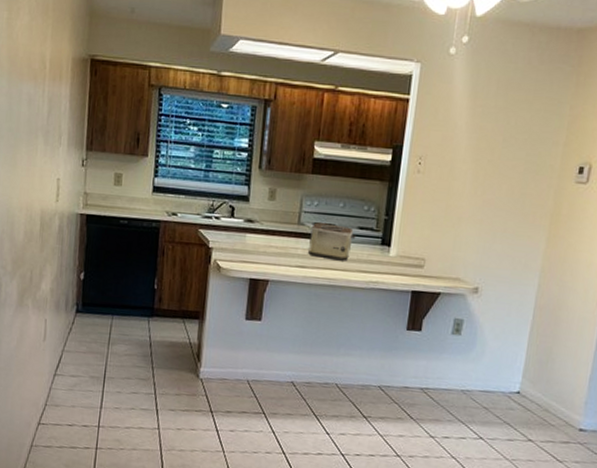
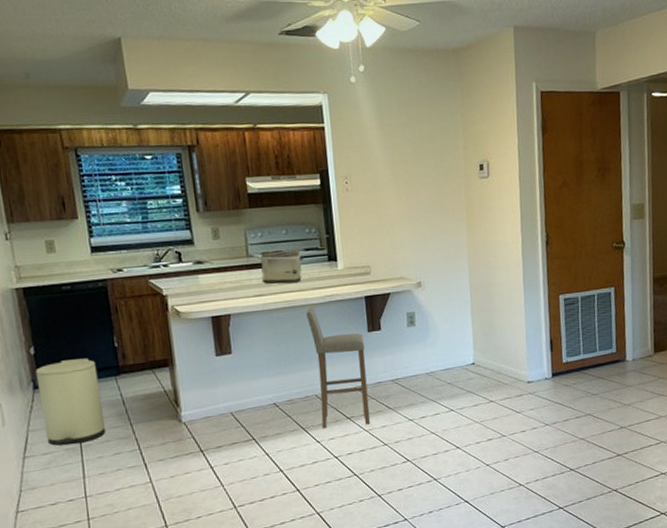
pedal bin: none [77,291,134,375] -> present [35,358,106,446]
bar stool: none [335,288,401,430] -> present [306,305,371,429]

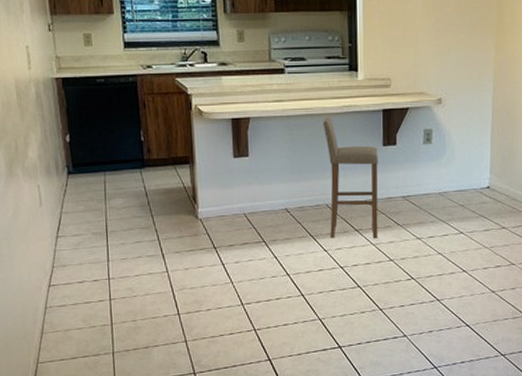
pedal bin: present [35,358,106,446] -> none [70,149,129,229]
toaster: present [260,250,304,284] -> none [282,57,325,91]

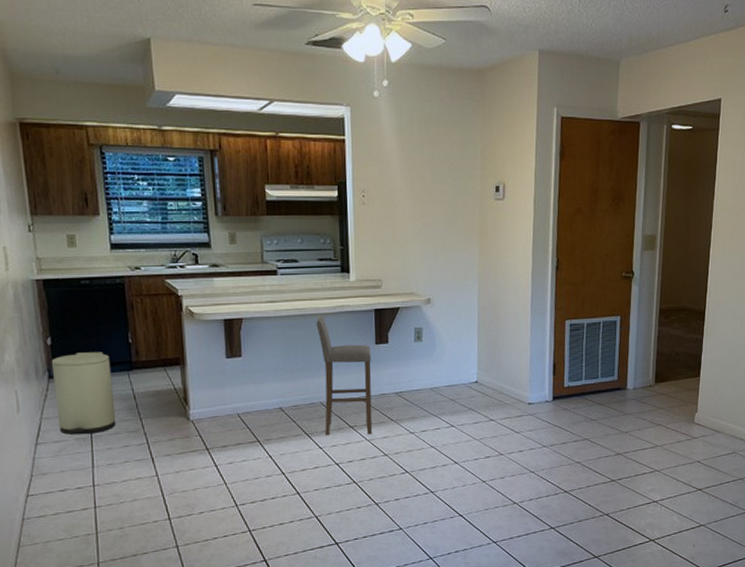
pedal bin: none [70,149,129,229] -> present [51,352,116,435]

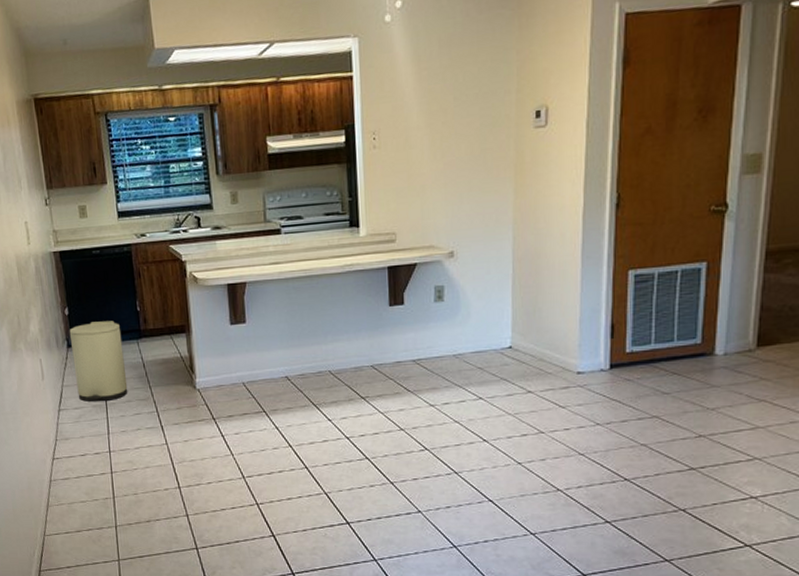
bar stool: present [316,314,373,436] -> none [323,275,387,407]

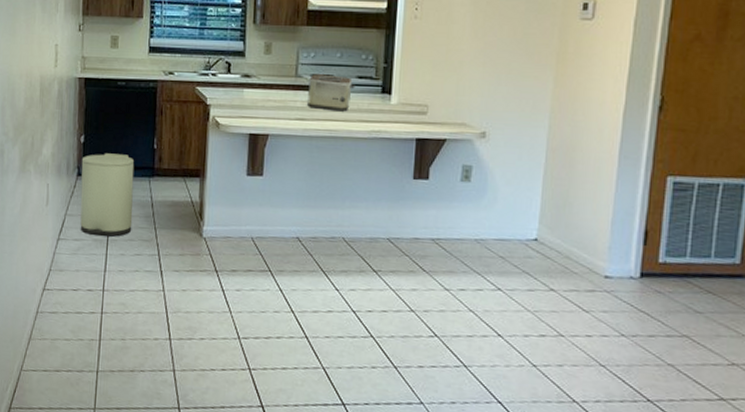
toaster: none [278,215,324,251] -> present [306,74,355,112]

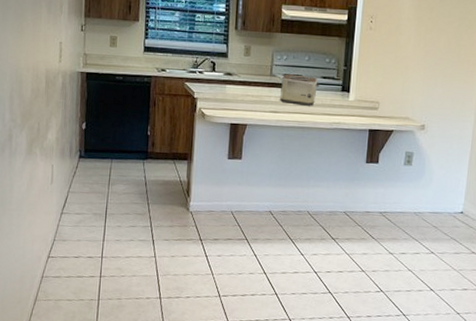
pedal bin: present [80,153,134,237] -> none [81,138,130,211]

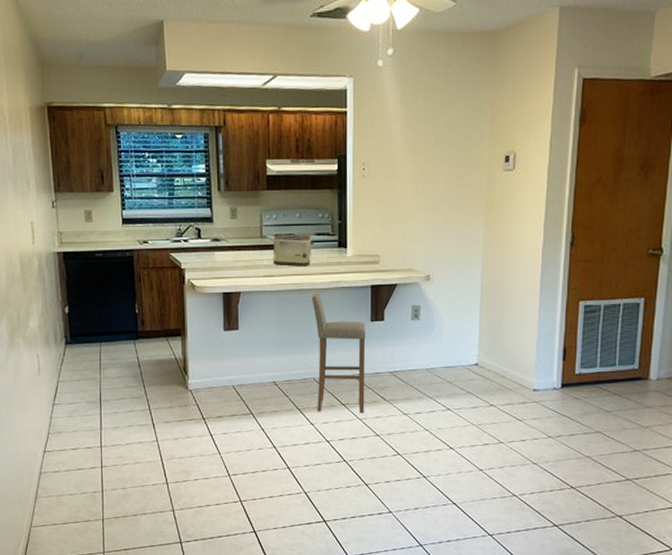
bar stool: none [308,129,361,249] -> present [312,290,366,414]

